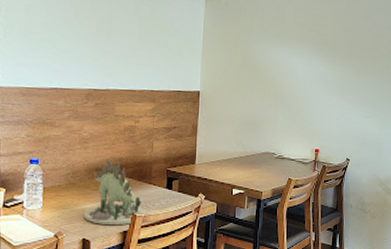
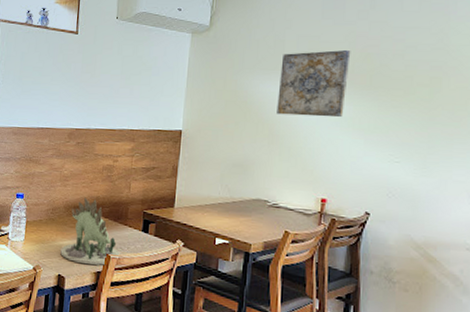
wall art: none [280,23,335,81] -> present [277,49,351,117]

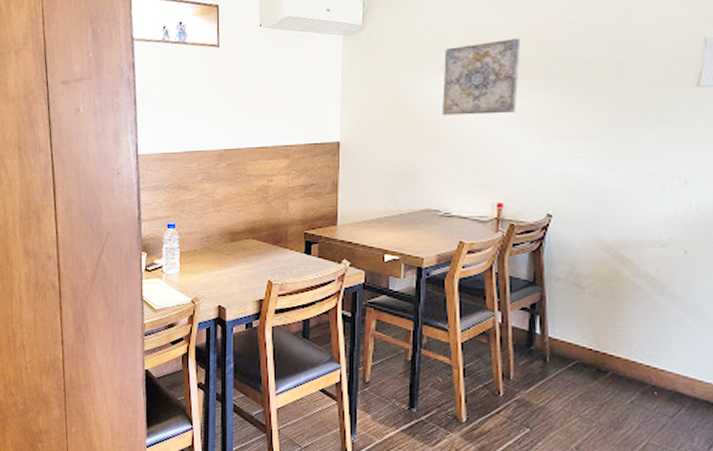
toy dinosaur: present [60,197,121,266] -> none [219,222,284,293]

